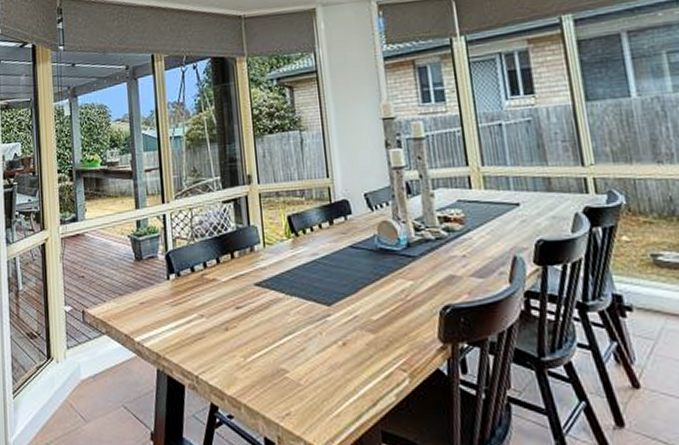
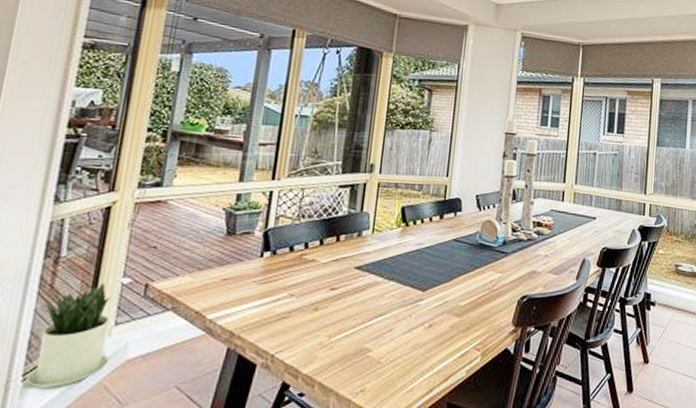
planter: none [15,311,69,405] -> present [25,282,110,389]

